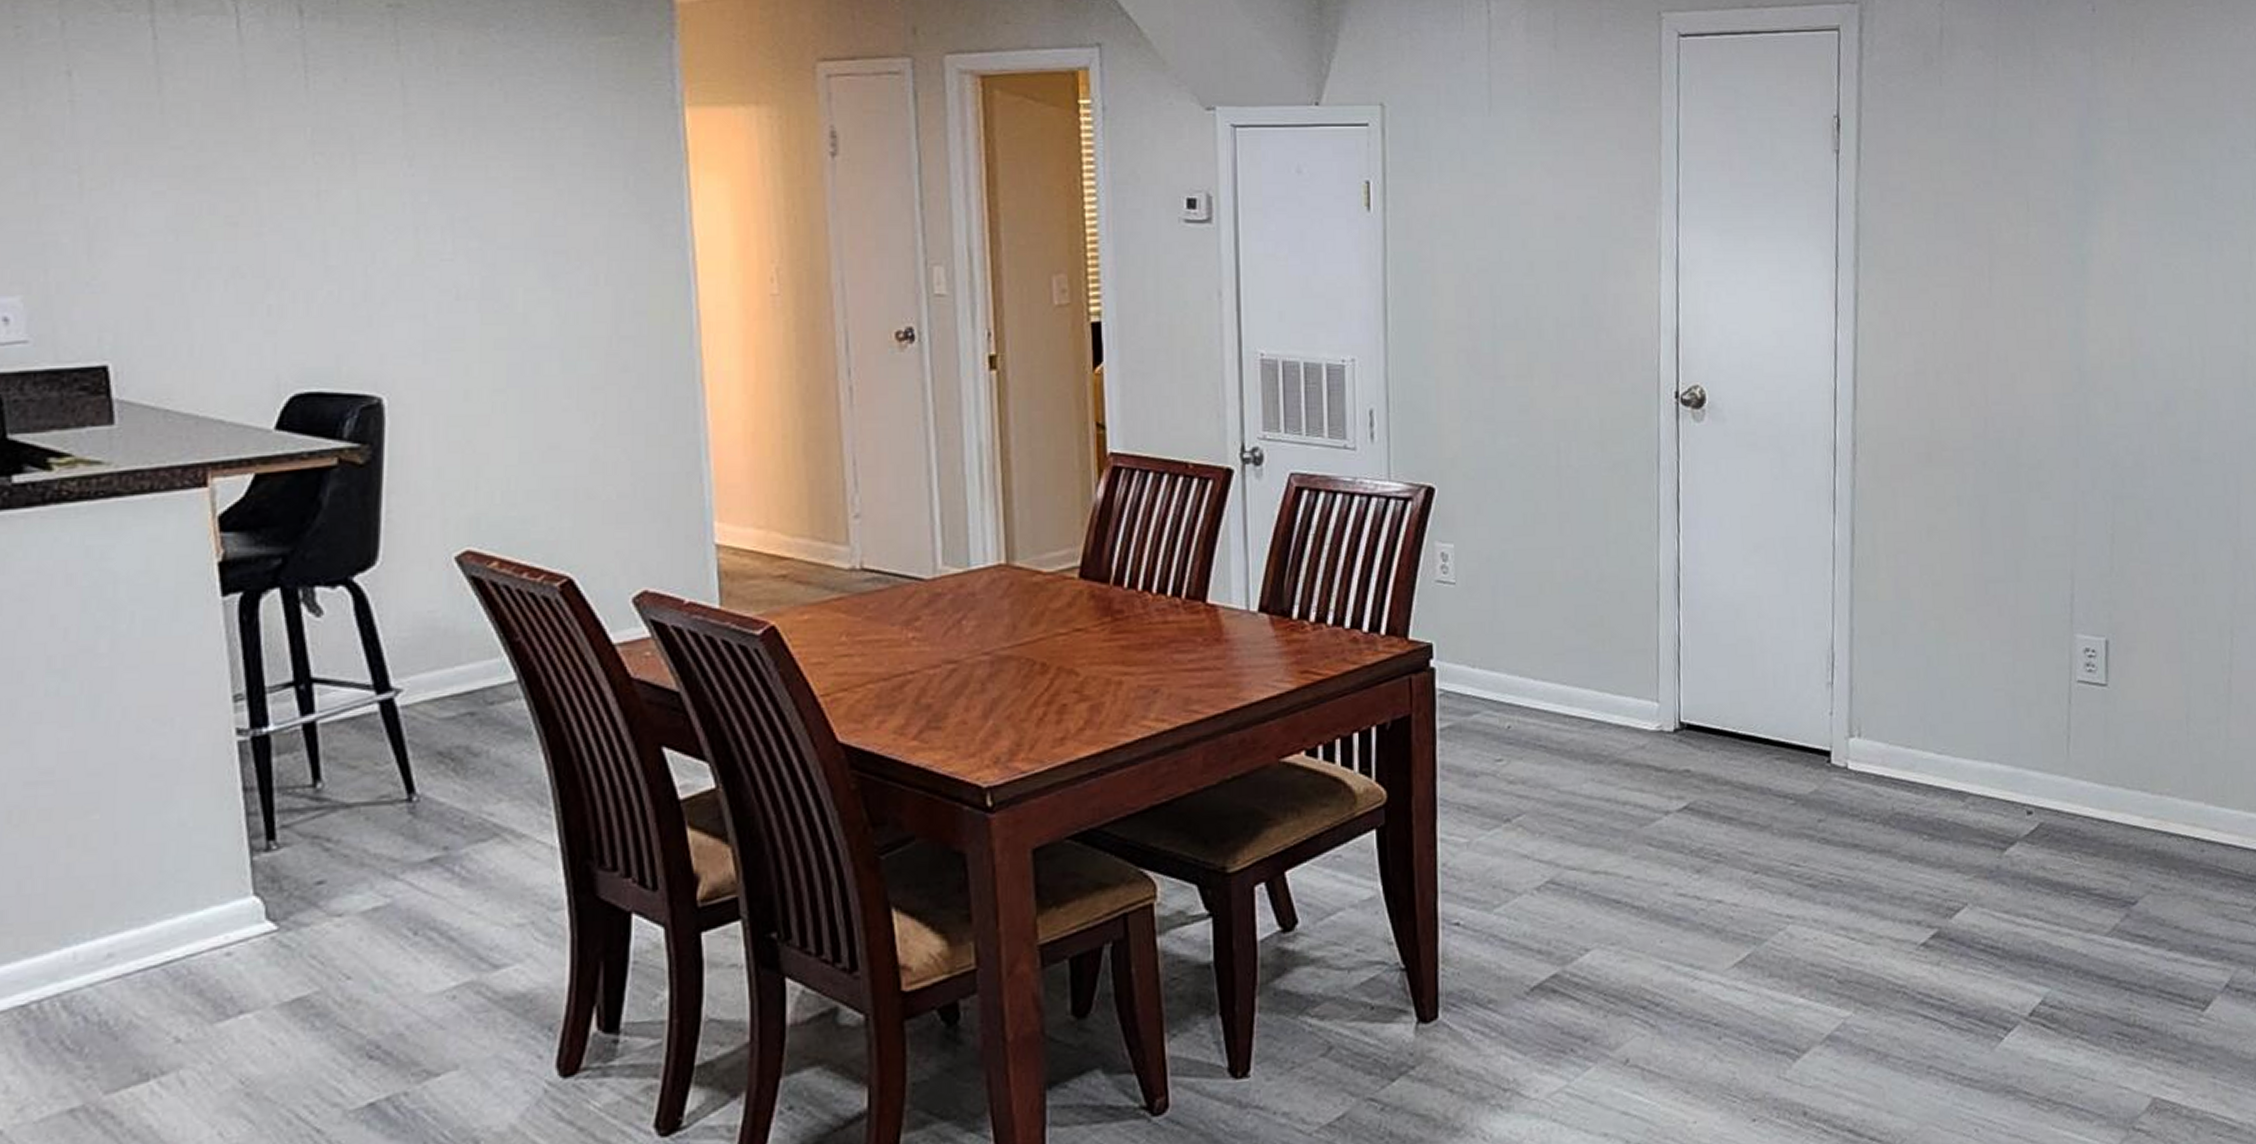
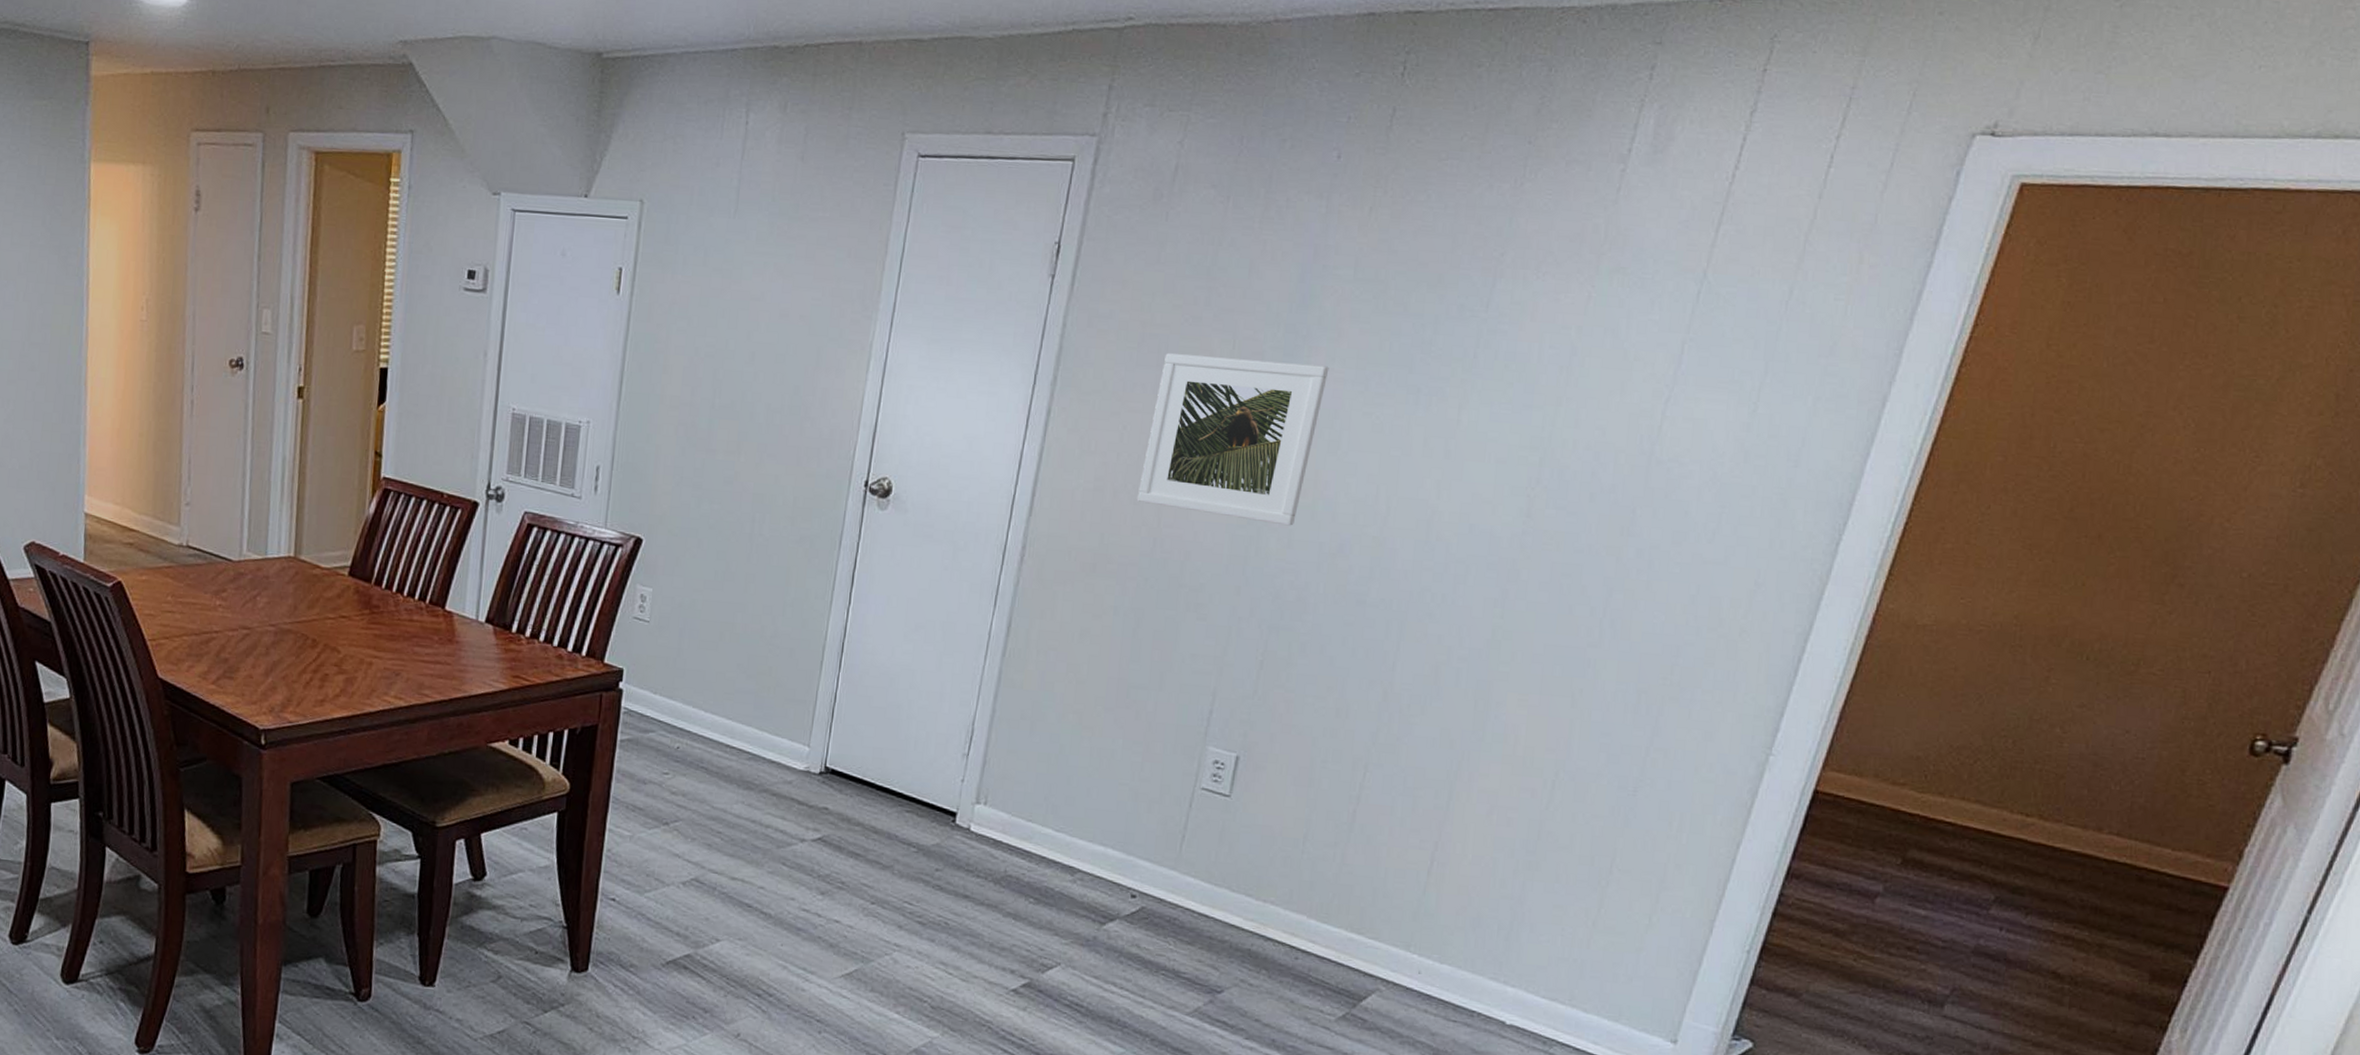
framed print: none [1960,220,2123,389] -> present [1136,353,1329,526]

